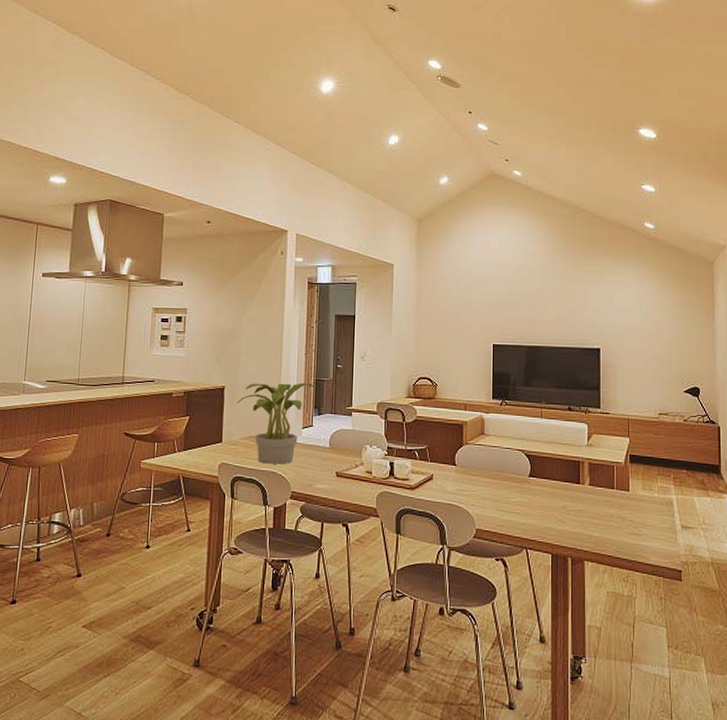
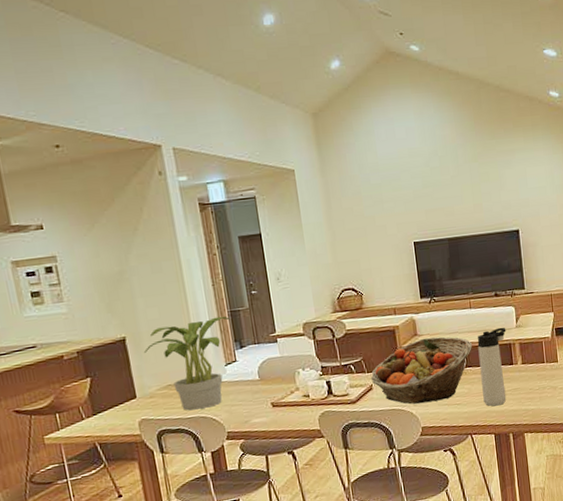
fruit basket: none [432,438,539,506] -> present [370,336,473,404]
thermos bottle: none [544,442,576,524] -> present [477,327,507,407]

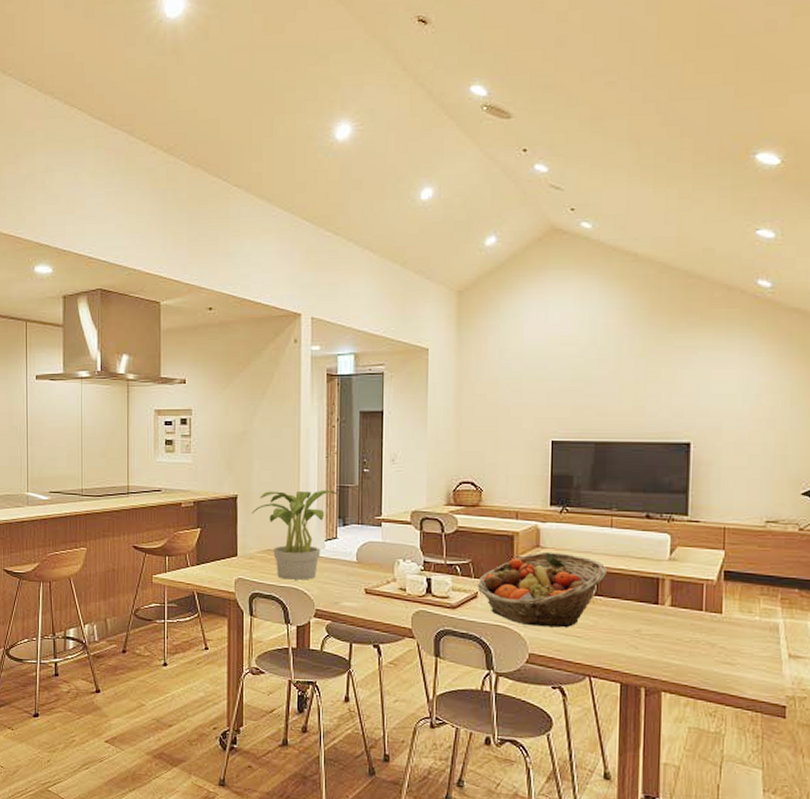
thermos bottle: present [477,327,507,407] -> none [612,556,655,650]

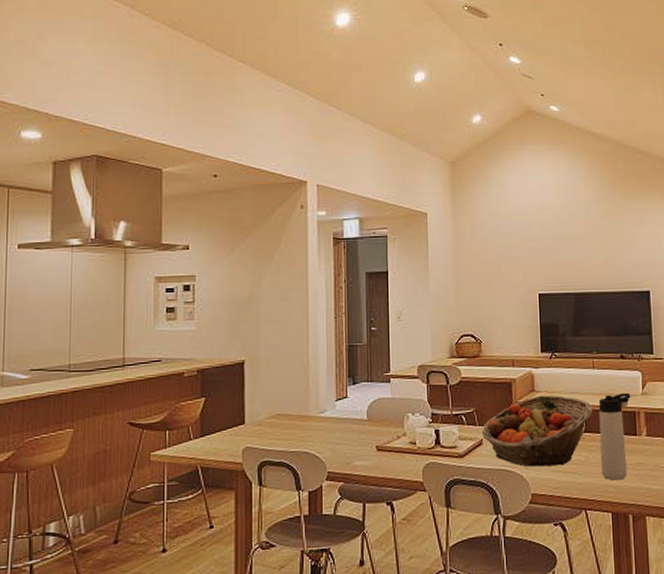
potted plant: present [251,489,338,580] -> none [259,349,347,444]
thermos bottle: none [612,556,655,650] -> present [598,392,631,481]

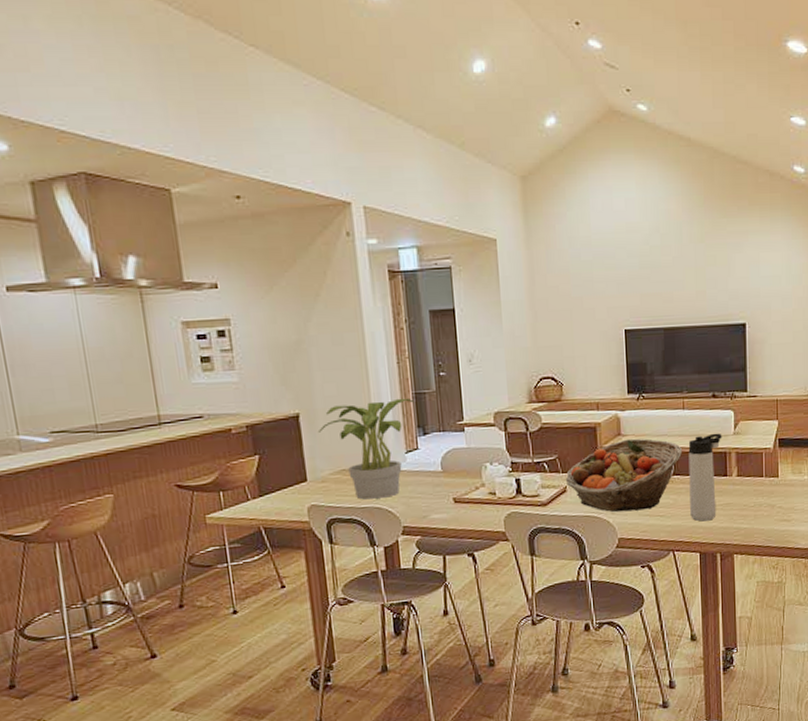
potted plant: none [259,349,347,444] -> present [317,398,414,500]

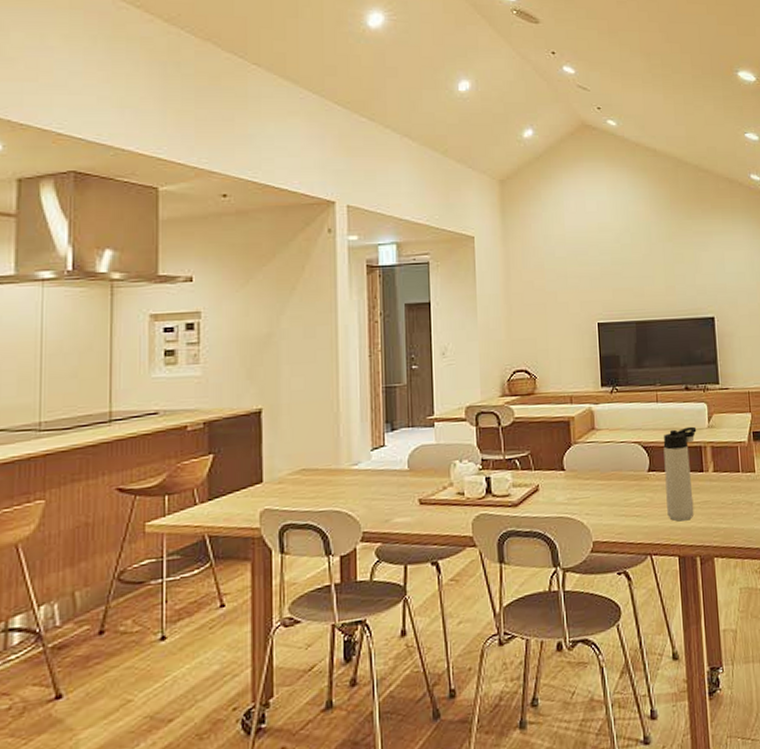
potted plant: present [317,398,414,500] -> none [279,392,384,502]
fruit basket: present [565,438,683,512] -> none [537,433,658,513]

